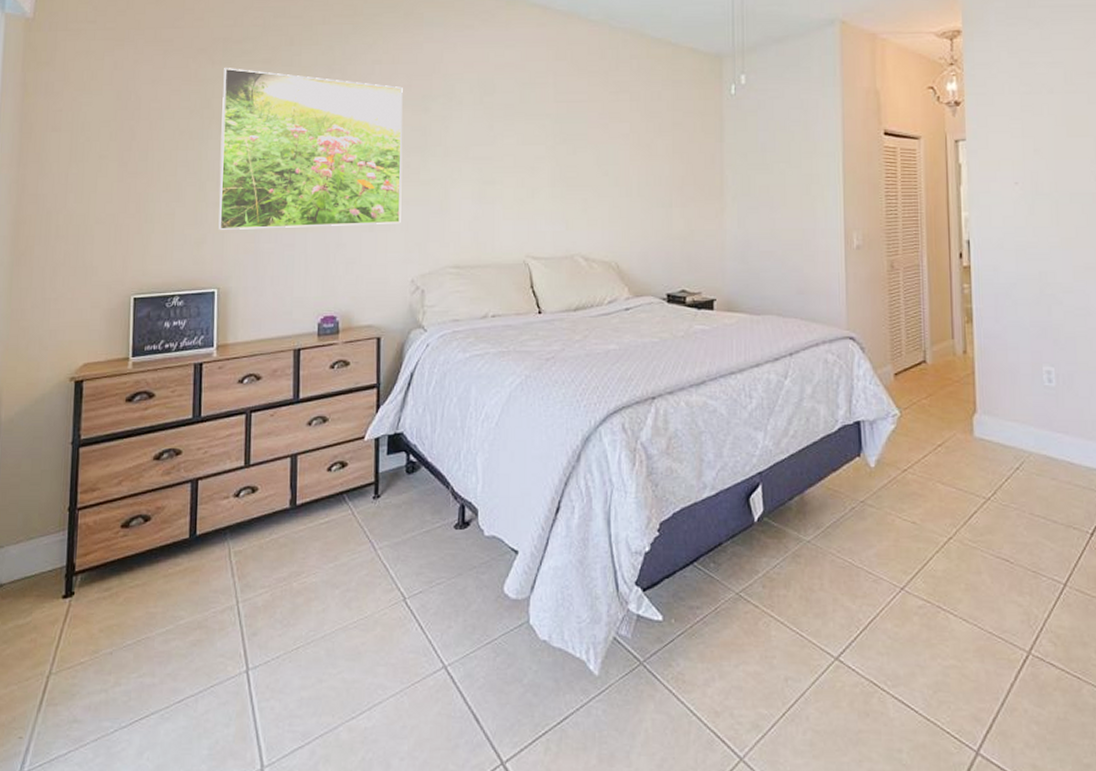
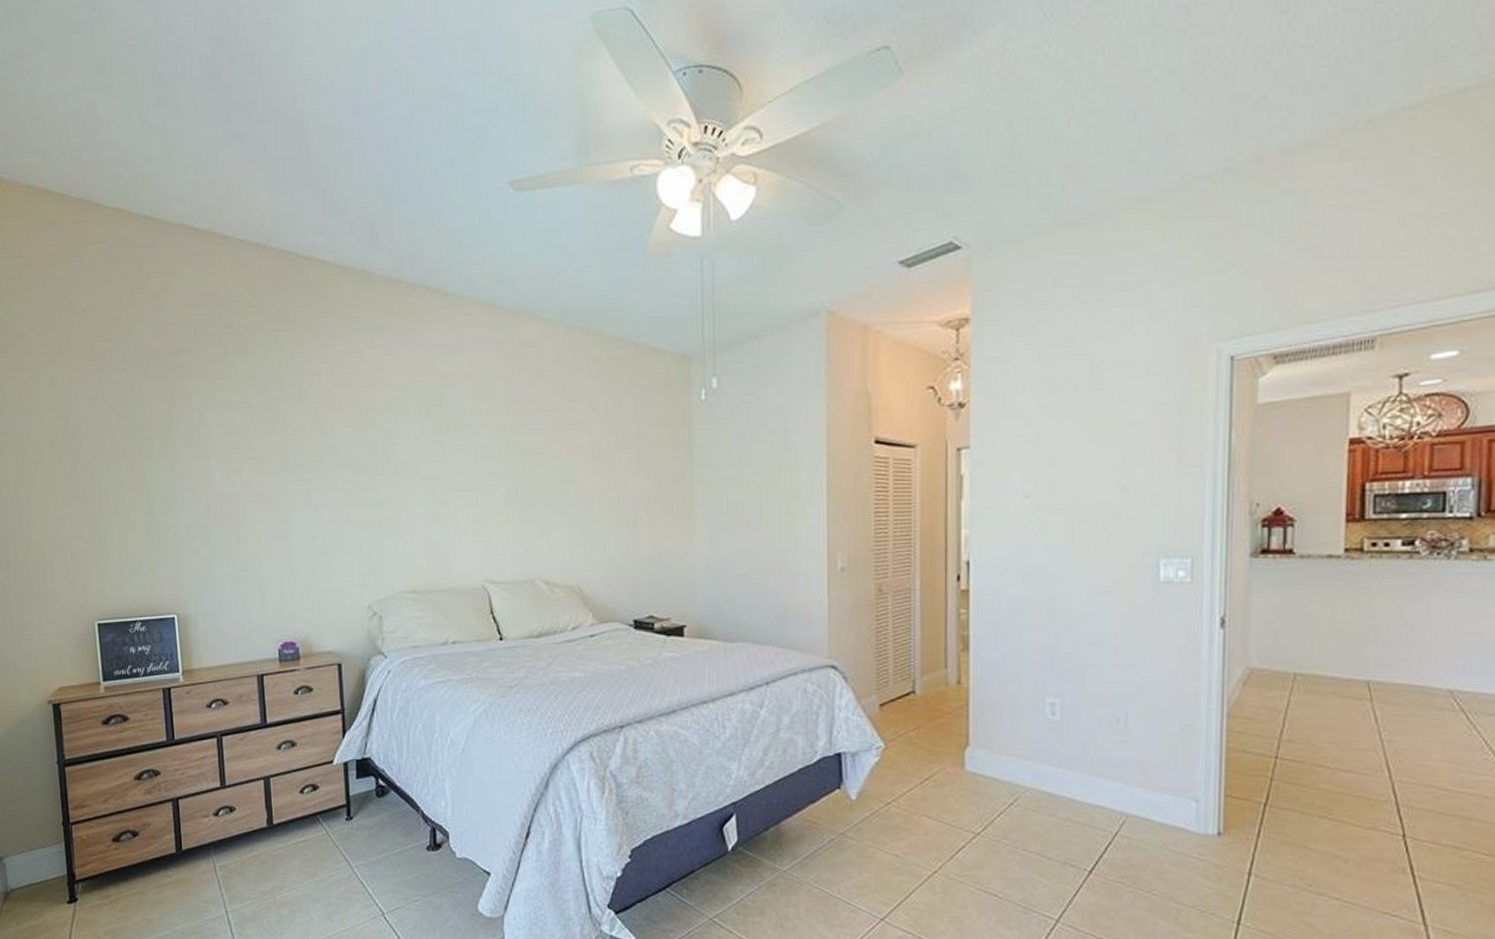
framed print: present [218,68,403,230] -> none [159,383,353,554]

